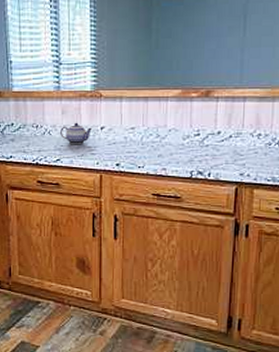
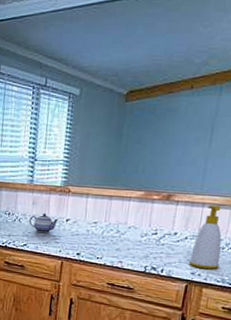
soap bottle: none [236,98,268,169] -> present [188,205,222,269]

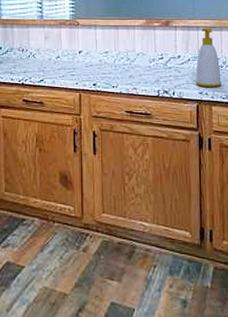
teapot: present [29,213,59,233] -> none [44,47,72,66]

